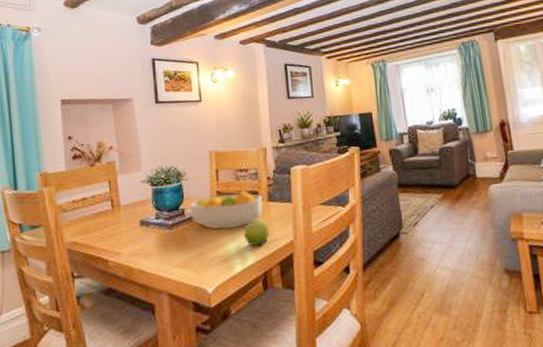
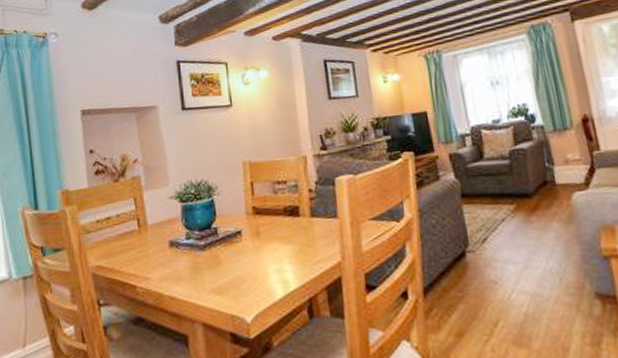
fruit bowl: present [189,190,263,230] -> none [223,205,305,251]
fruit: present [243,219,270,247] -> none [283,237,314,269]

